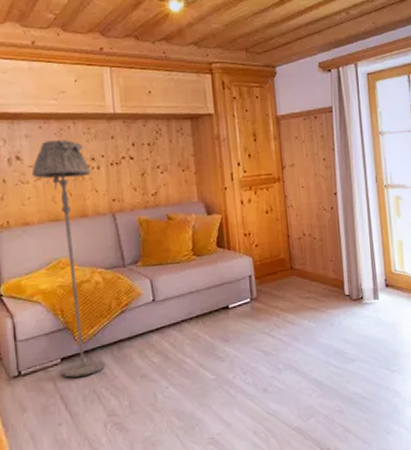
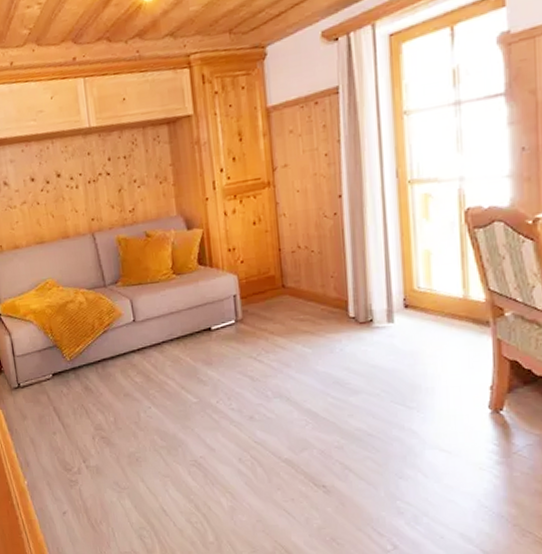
floor lamp: present [31,140,106,378] -> none [18,161,92,392]

